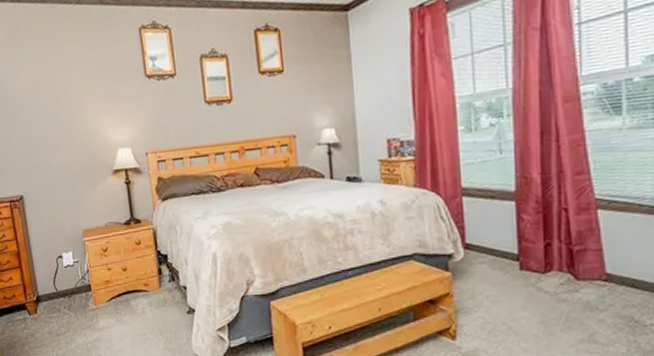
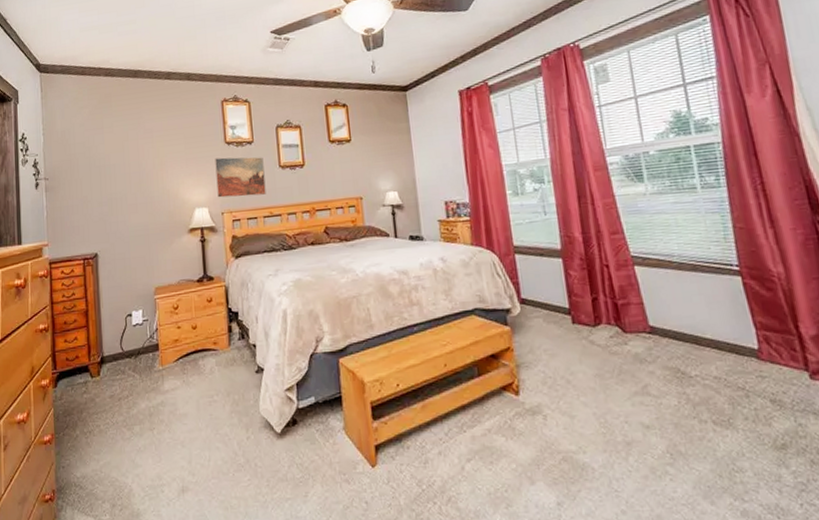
wall art: none [135,91,192,137] -> present [215,157,266,198]

